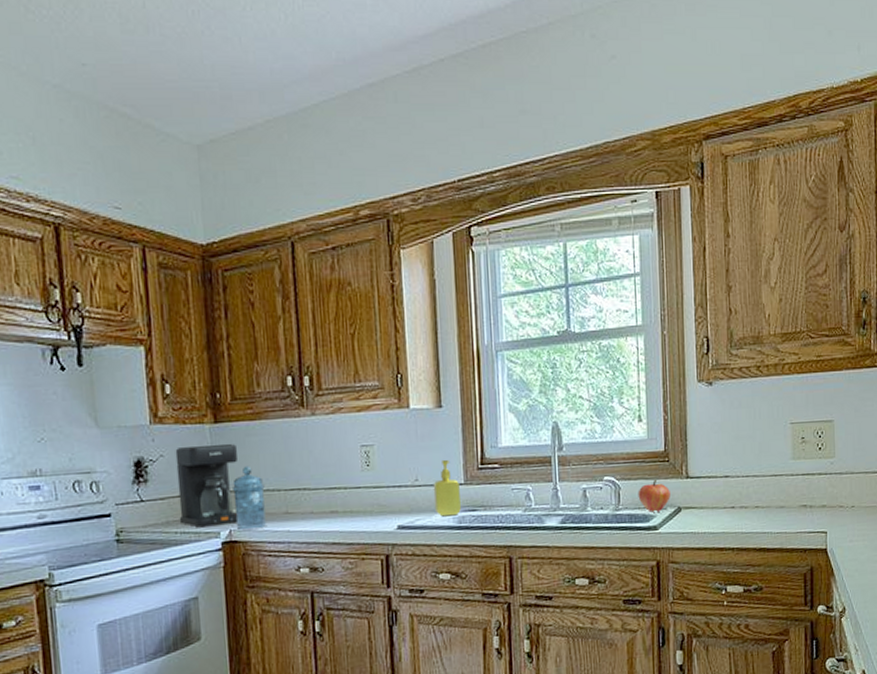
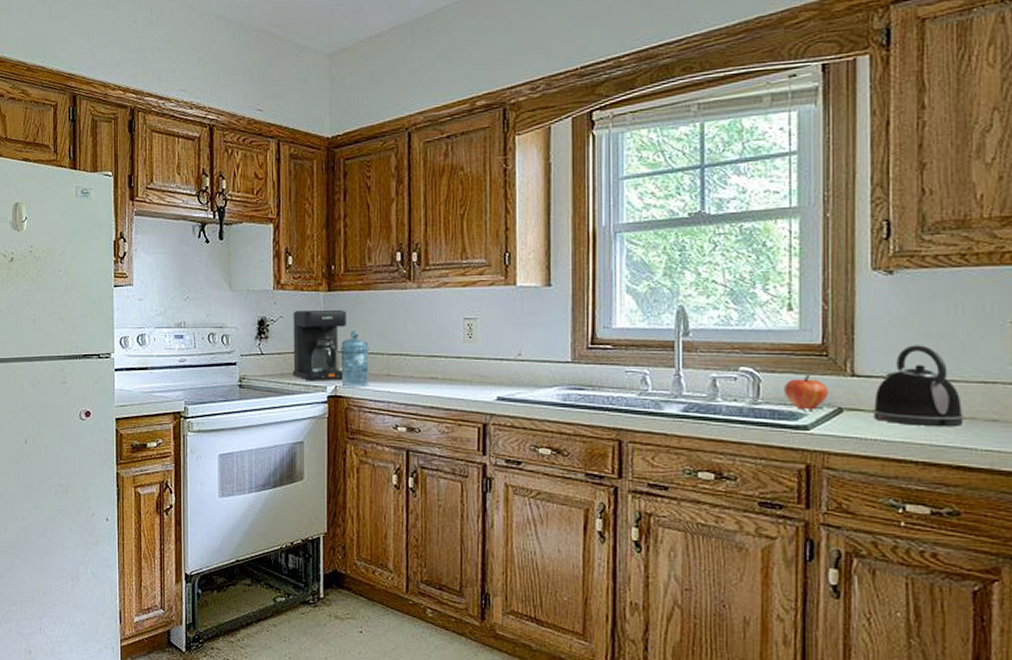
soap dispenser: present [433,459,461,517] -> none [537,336,566,393]
kettle: none [701,447,763,517] -> present [872,345,964,426]

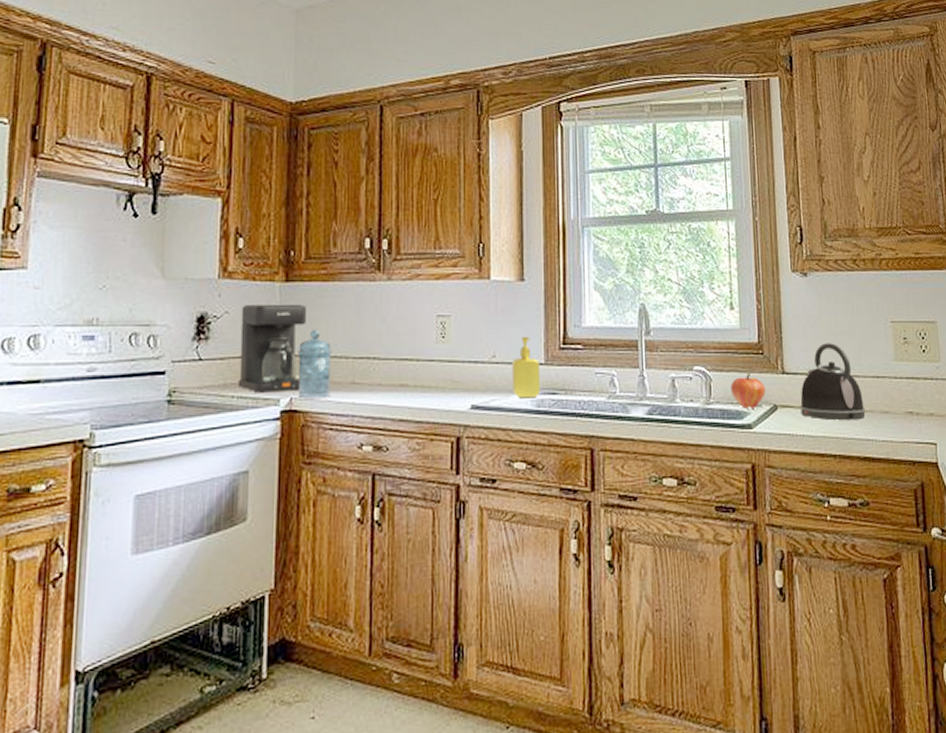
soap dispenser: none [537,336,566,393] -> present [511,336,540,399]

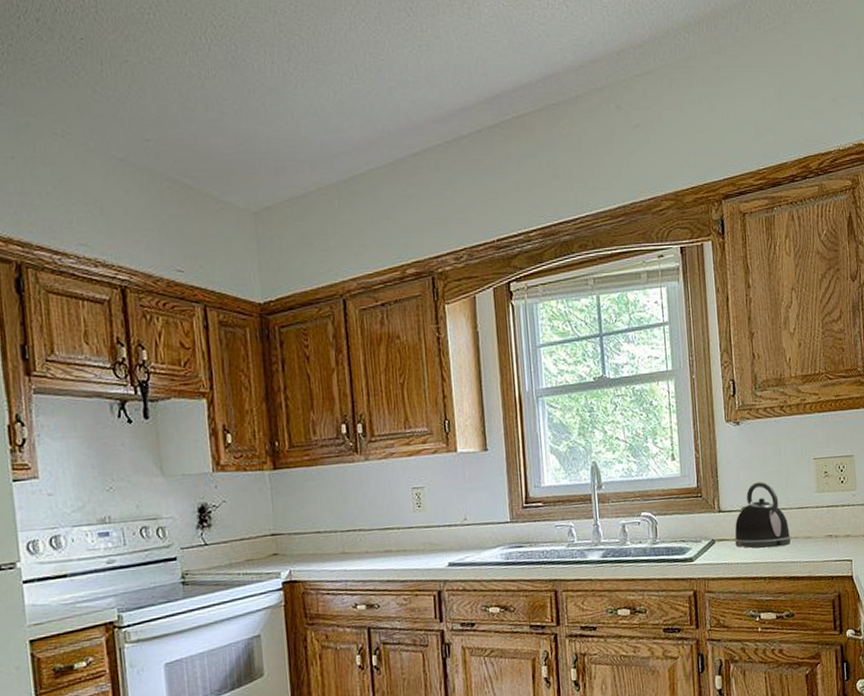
coffee maker: present [237,304,306,393] -> none [237,488,297,569]
canister: present [297,329,332,397] -> none [292,509,324,569]
soap dispenser: present [511,336,540,399] -> none [481,499,508,554]
fruit: present [730,374,765,409] -> none [673,514,704,545]

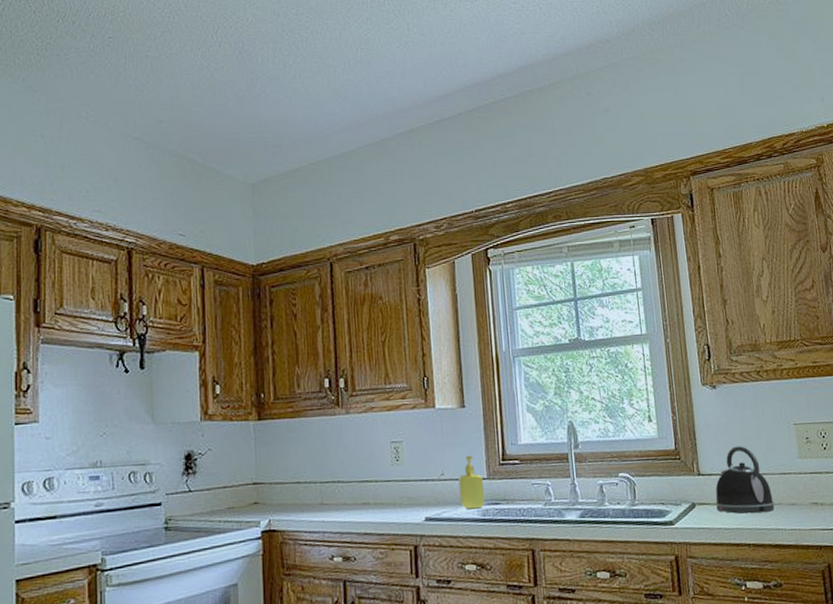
soap dispenser: none [481,499,508,554] -> present [458,455,485,510]

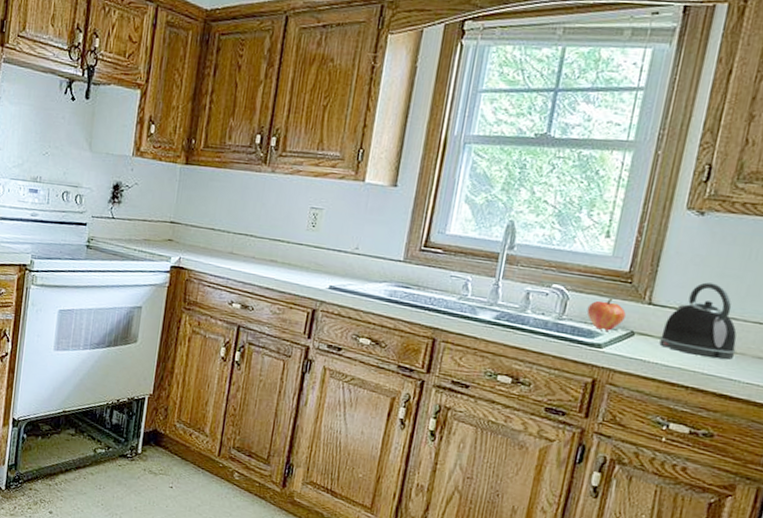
soap dispenser: present [458,455,485,510] -> none [368,234,398,289]
fruit: none [652,477,684,508] -> present [586,299,626,331]

